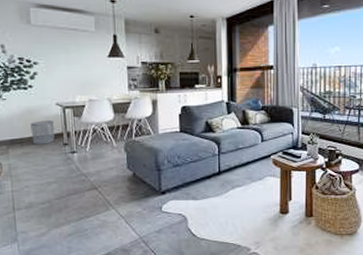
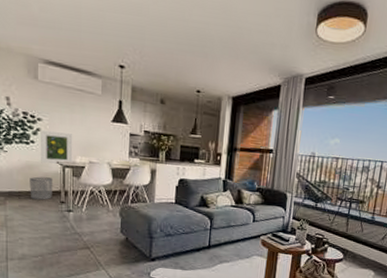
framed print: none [38,74,73,107] -> present [41,130,73,165]

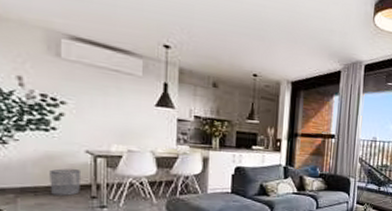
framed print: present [41,130,73,165] -> none [65,115,107,154]

